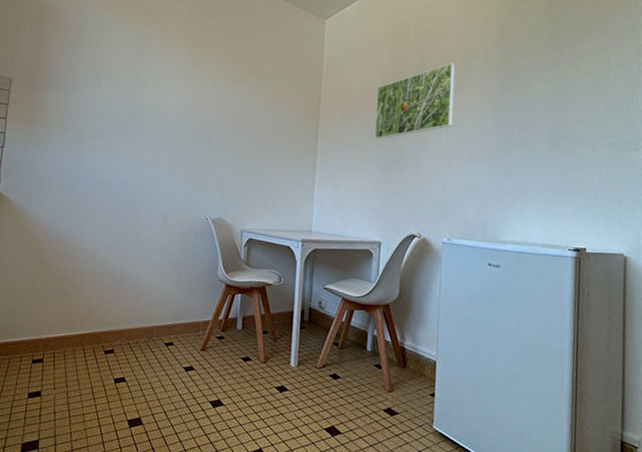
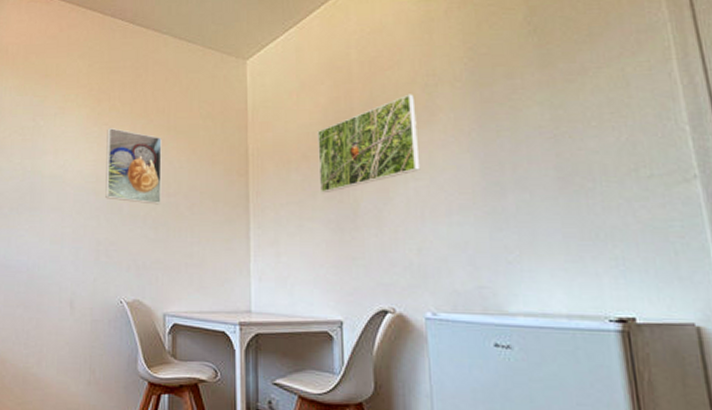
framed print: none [198,68,250,139] -> present [105,128,162,205]

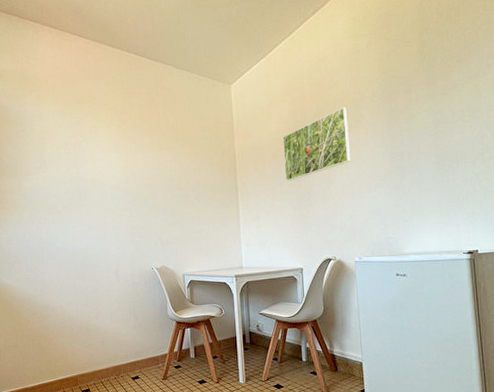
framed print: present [105,128,162,205] -> none [131,141,176,197]

